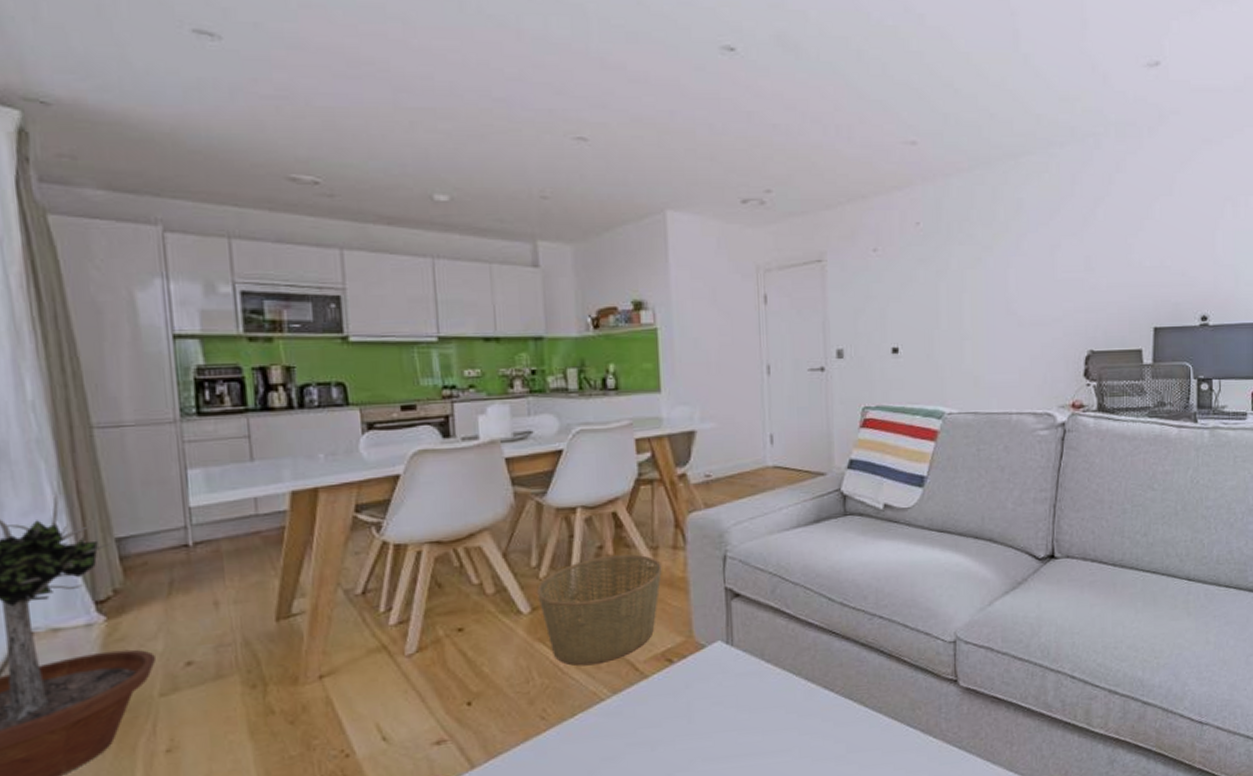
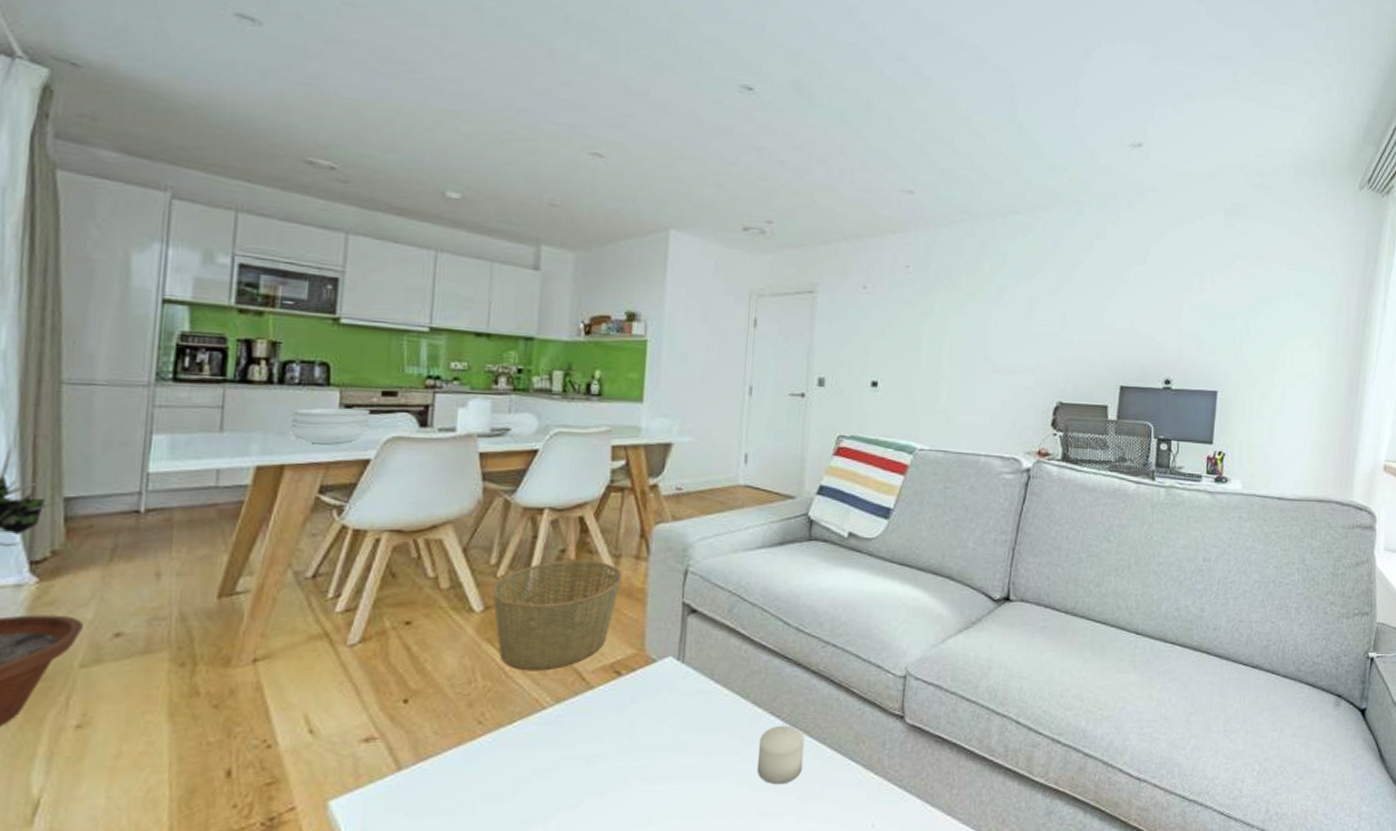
bowl: none [316,425,394,465] -> present [290,407,371,445]
candle: none [816,697,862,755] -> present [756,725,805,785]

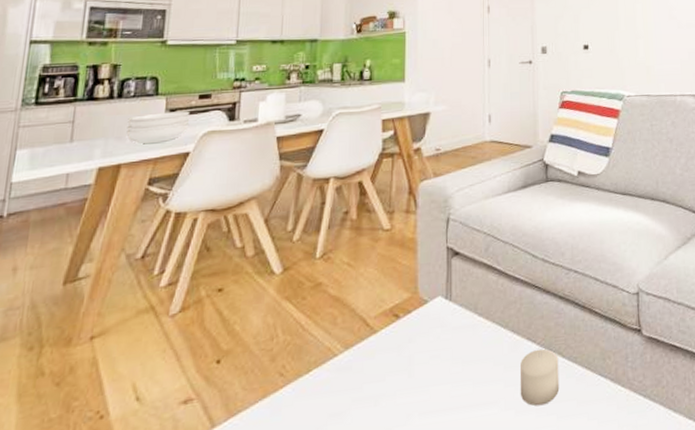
basket: present [492,560,622,671] -> none [289,218,395,323]

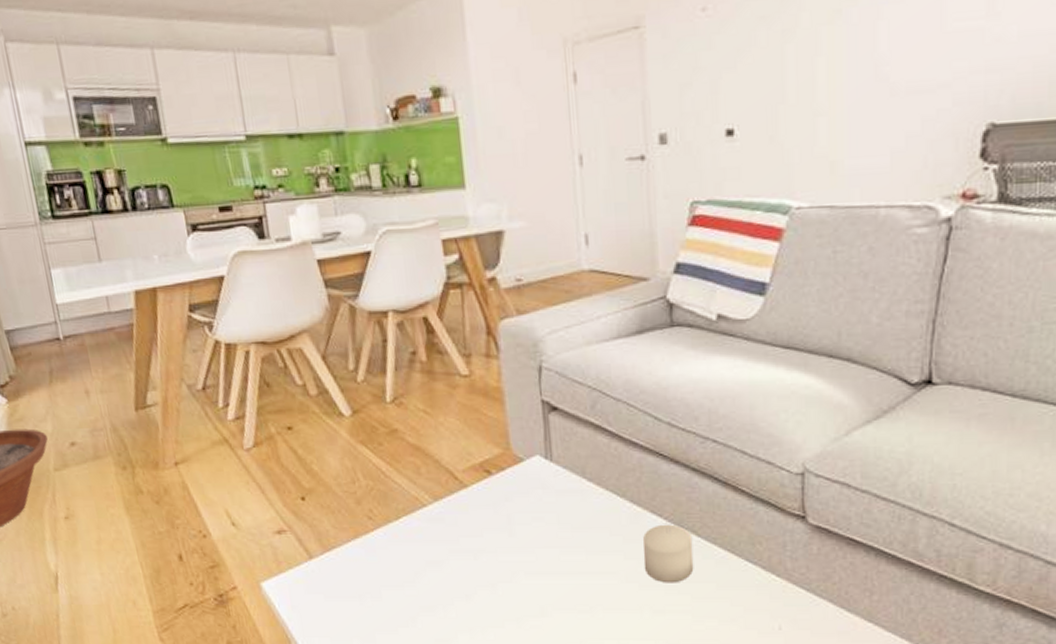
bowl: present [126,111,191,145] -> none [149,227,216,266]

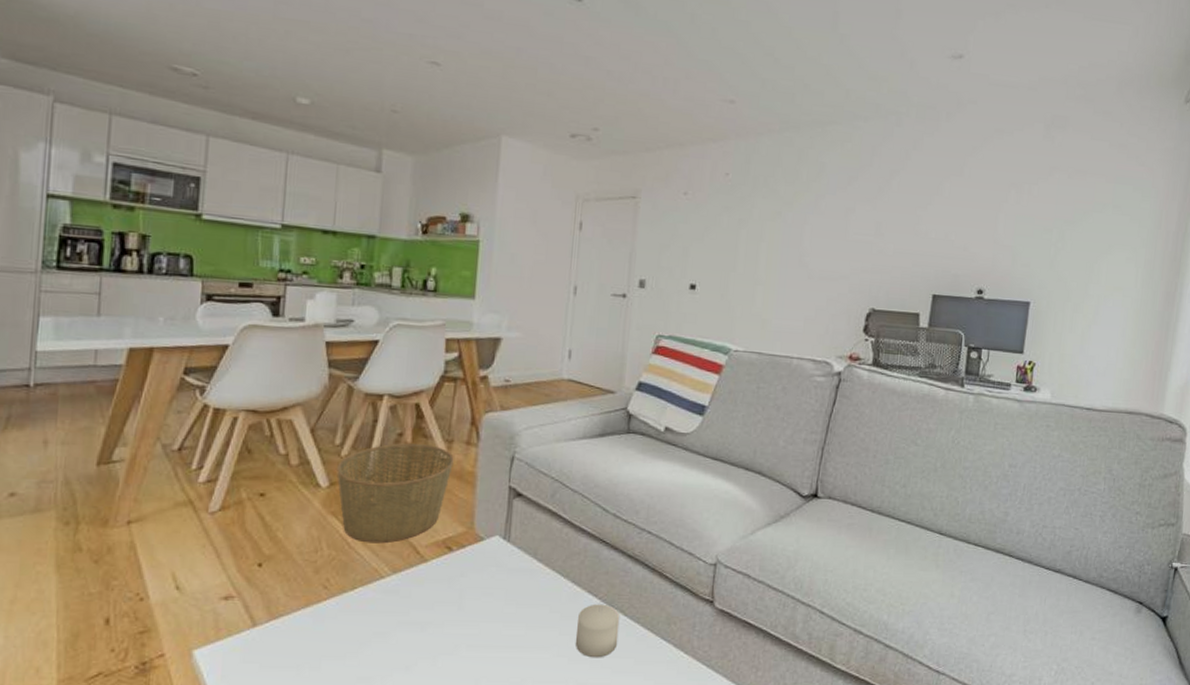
basket: none [356,361,476,471] -> present [336,443,454,543]

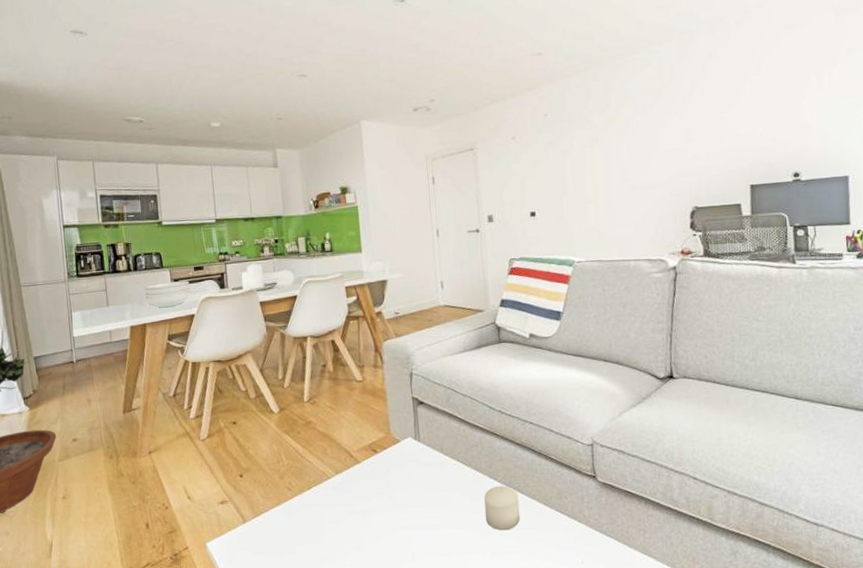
bowl: none [158,296,230,331] -> present [144,281,191,308]
basket: present [336,443,454,543] -> none [283,371,367,452]

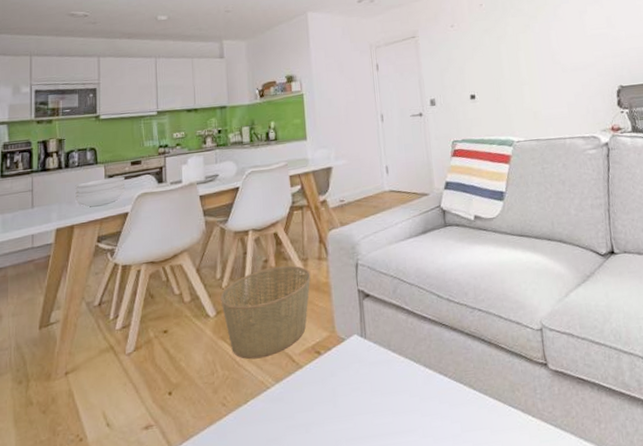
basket: none [283,371,367,452] -> present [220,265,311,359]
candle: present [484,485,521,531] -> none [434,381,473,434]

